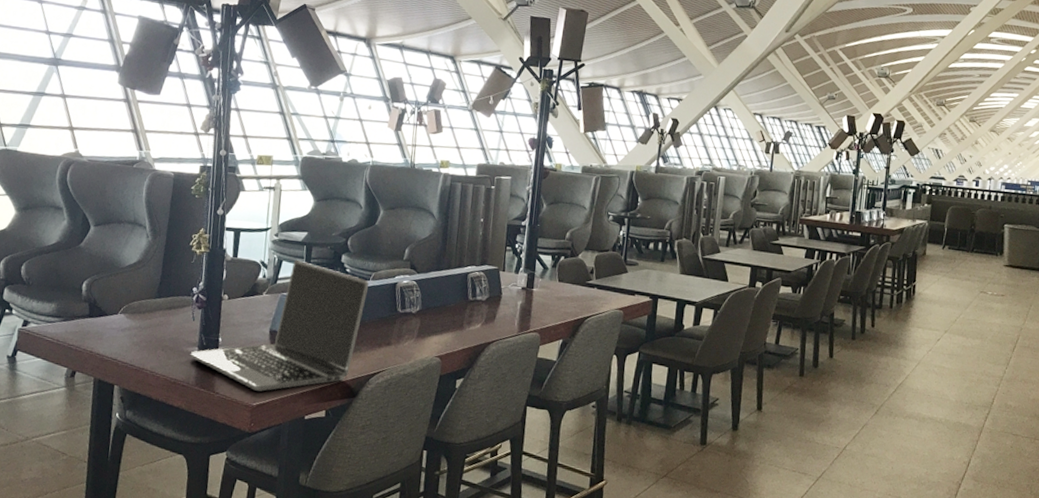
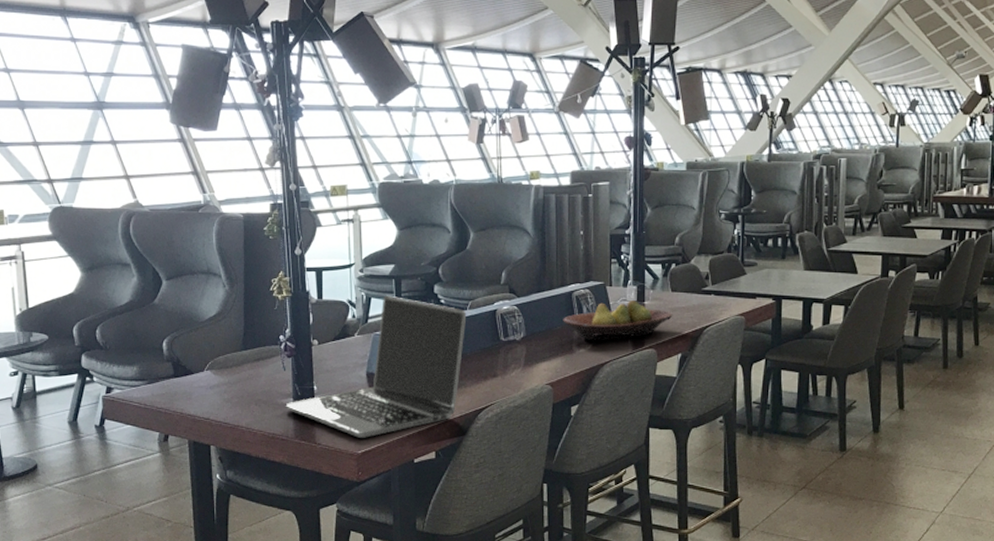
fruit bowl: none [457,285,558,321] -> present [563,300,673,341]

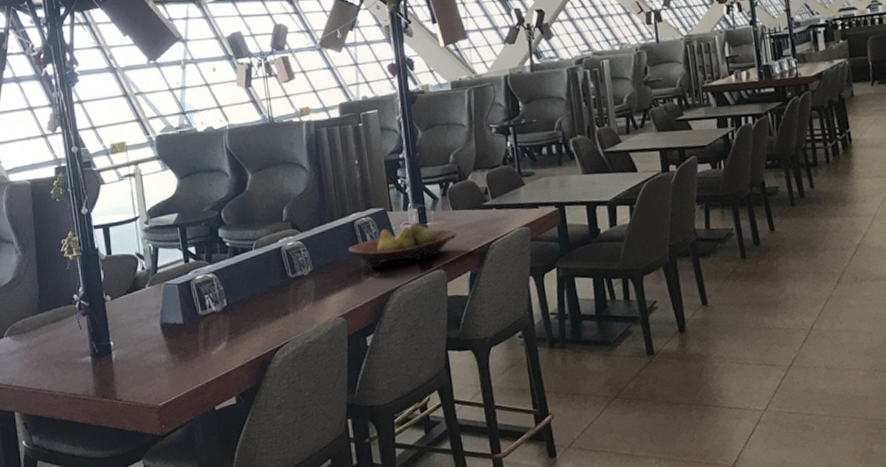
laptop: present [286,295,467,438] -> none [85,244,253,390]

